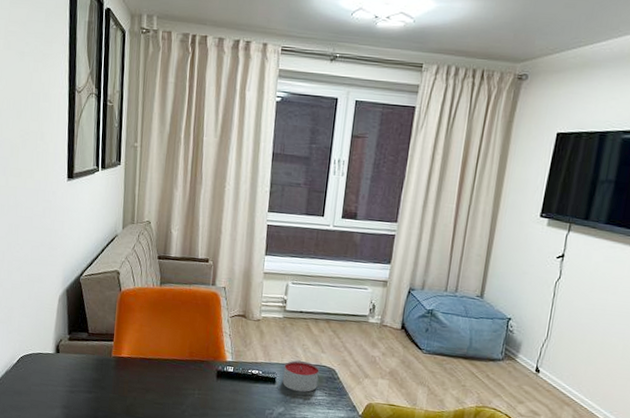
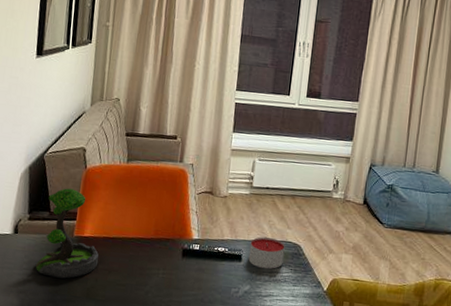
plant: none [77,310,137,397] -> present [35,188,99,279]

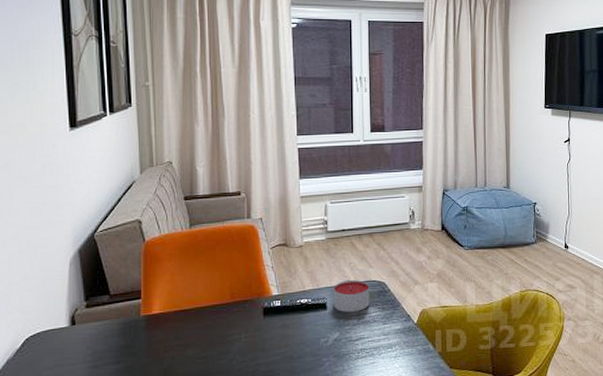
plant: present [35,188,99,279] -> none [101,266,173,365]

